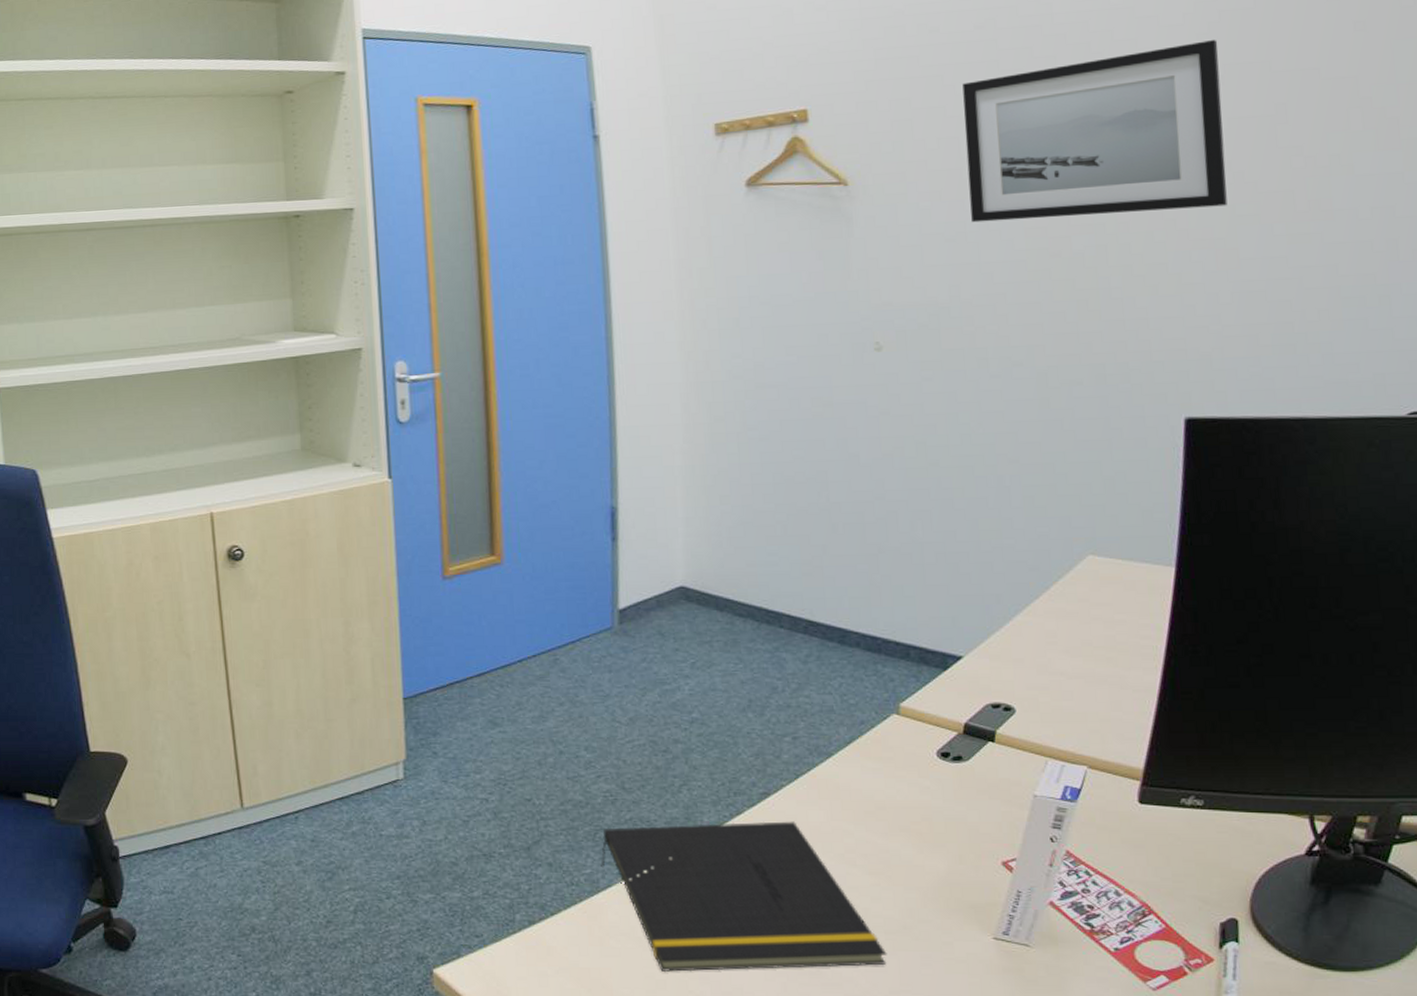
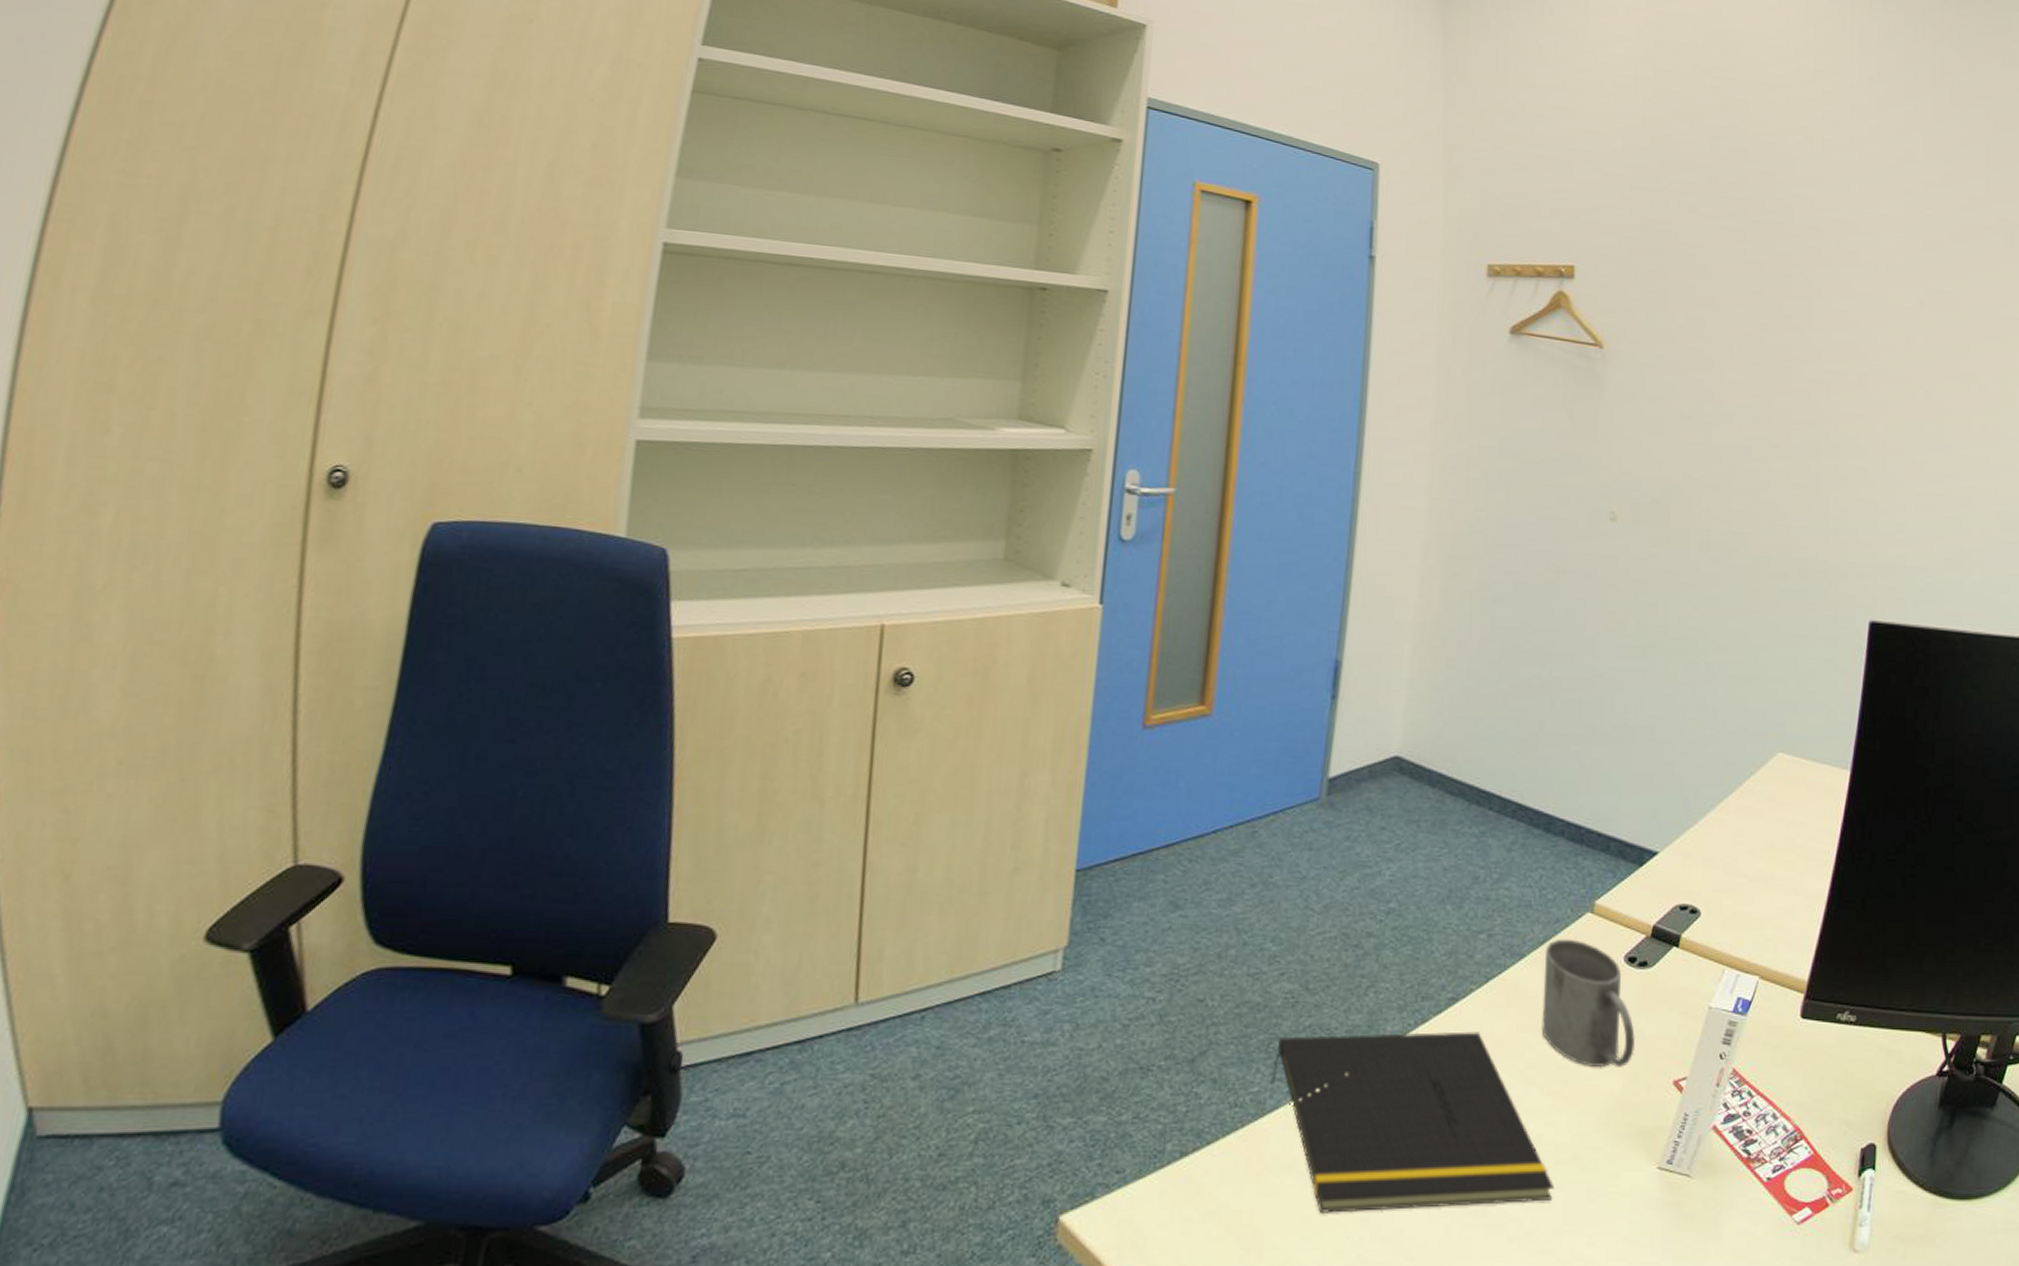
mug: none [853,738,957,851] -> present [1542,938,1636,1068]
wall art: present [962,40,1228,223] -> none [1708,264,1921,421]

